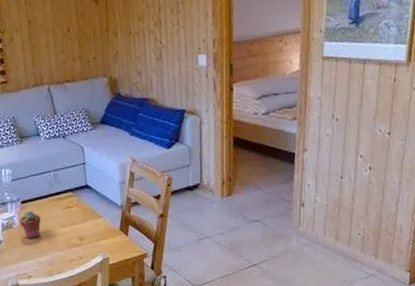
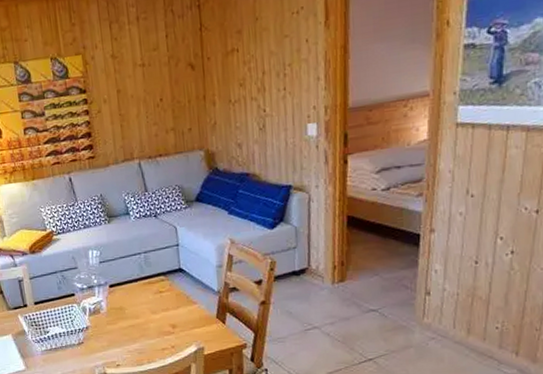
potted succulent: present [19,211,41,239] -> none [107,296,130,325]

